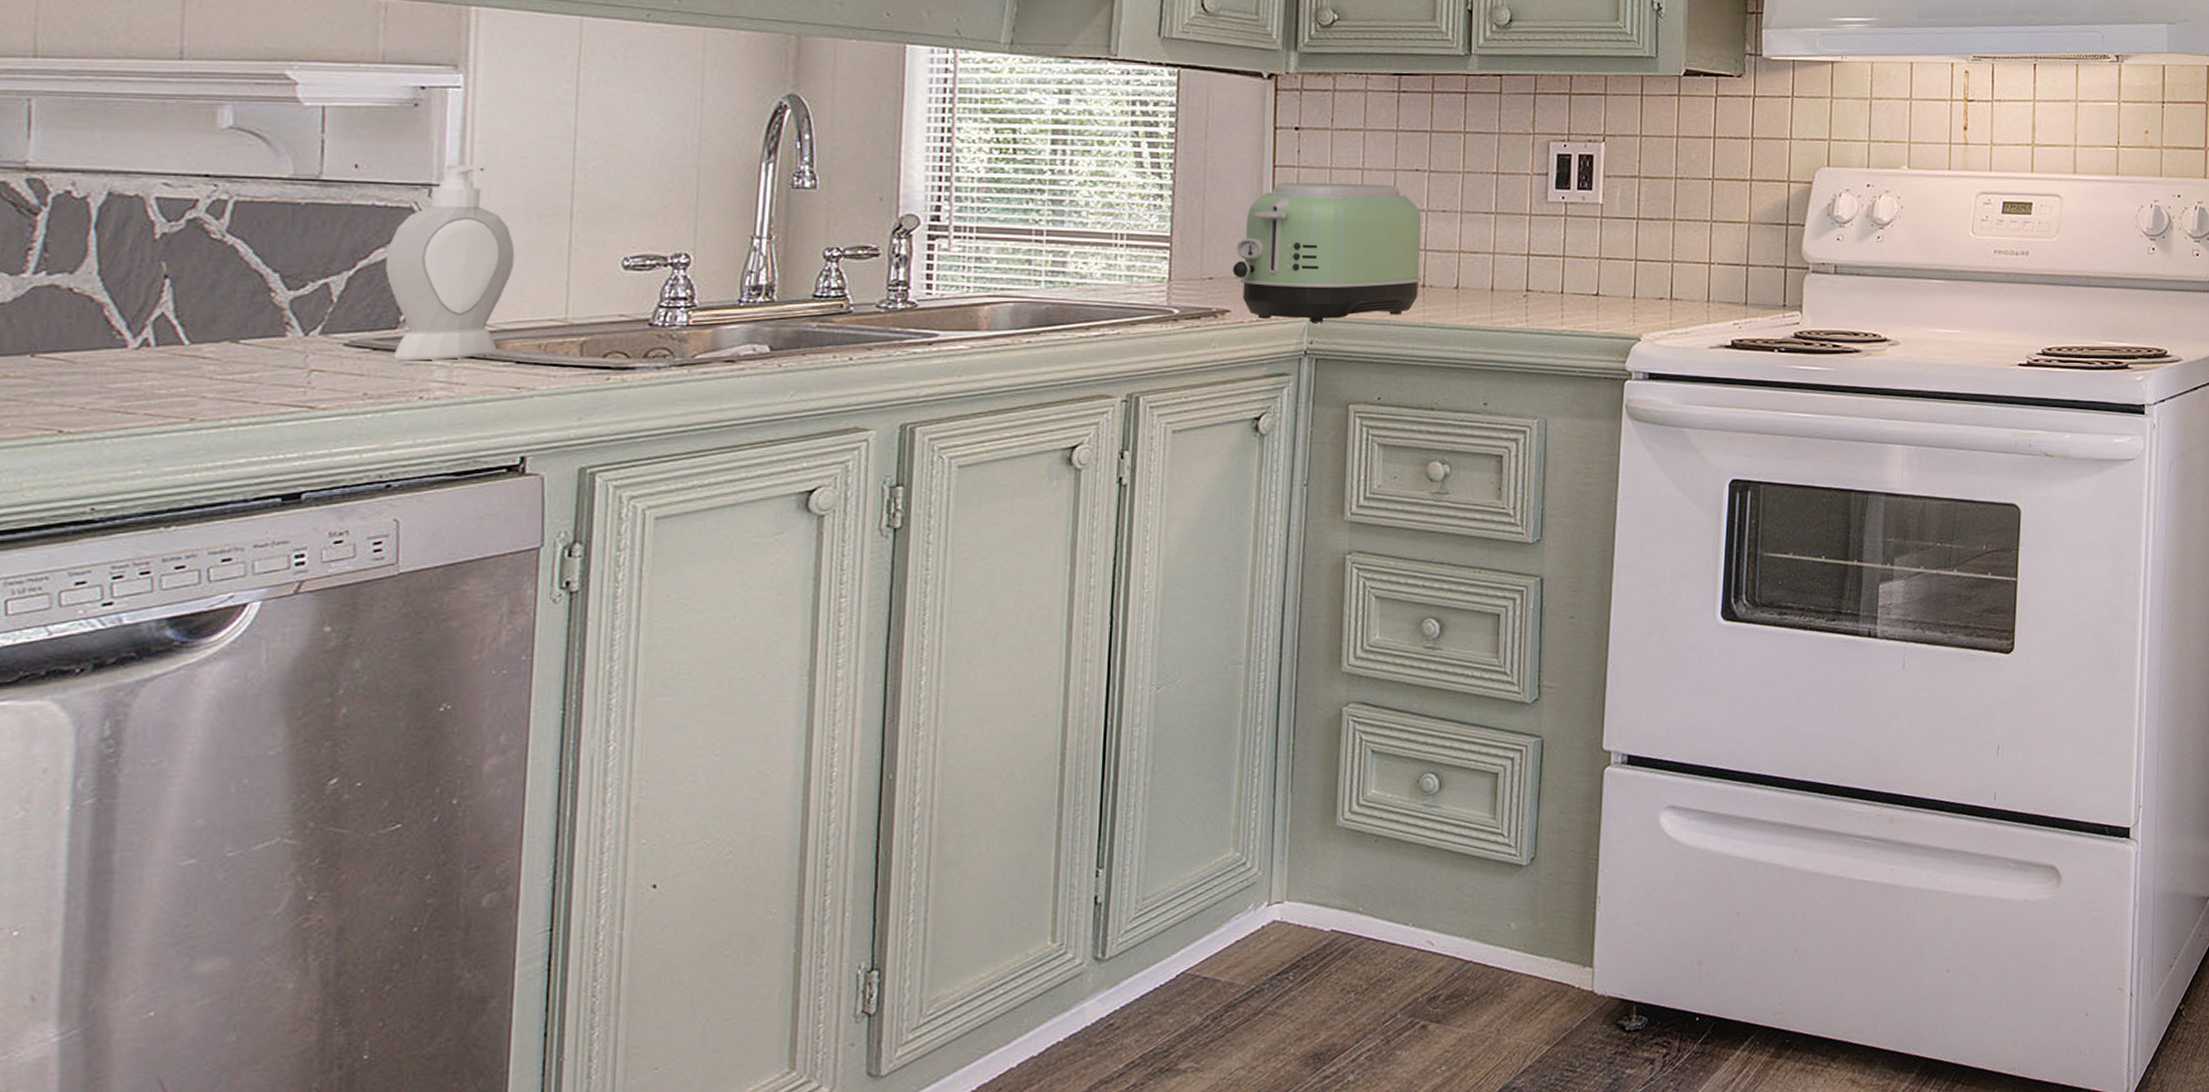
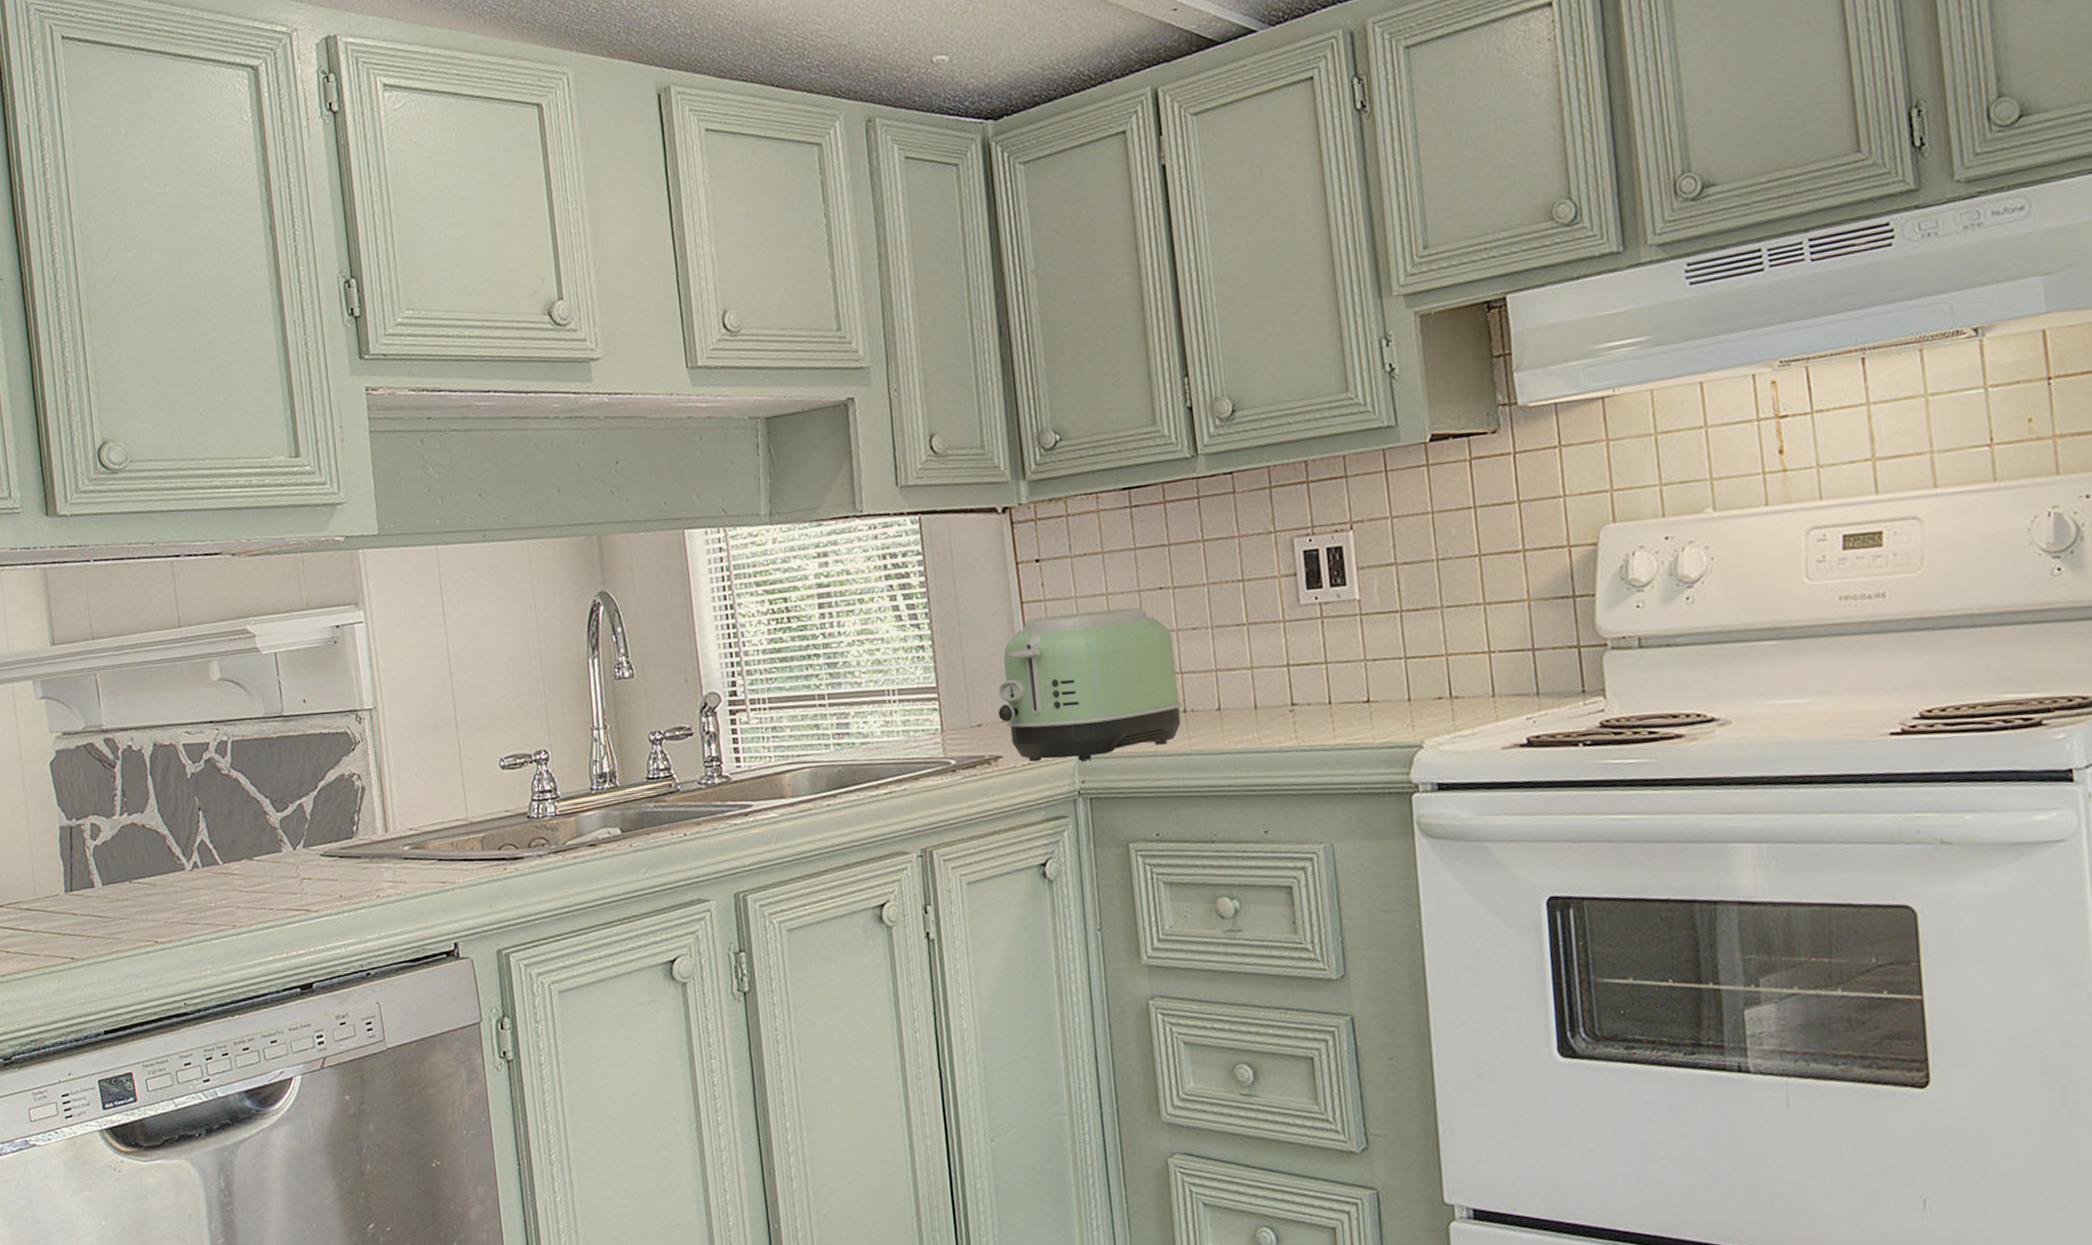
soap bottle: present [386,165,515,361] -> none [336,689,424,866]

